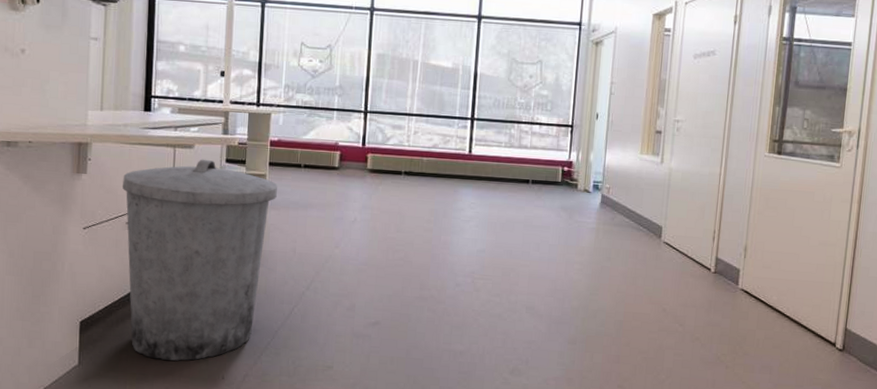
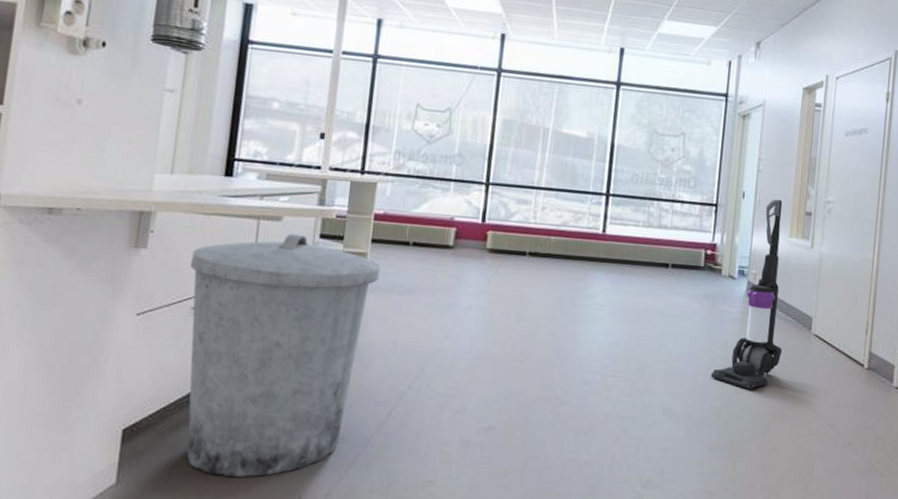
vacuum cleaner: none [568,119,635,291] -> present [710,199,783,390]

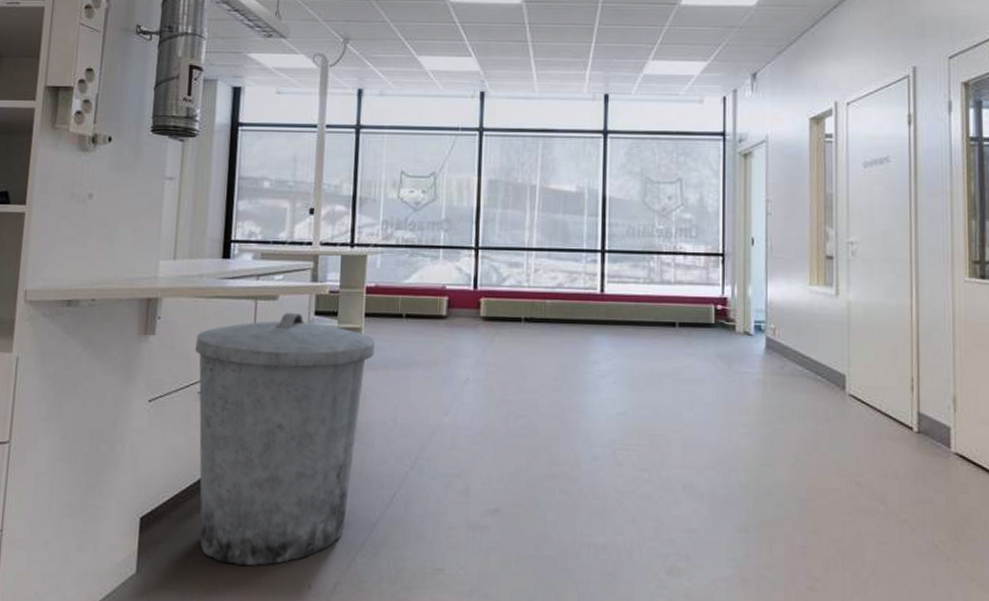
vacuum cleaner: present [710,199,783,390] -> none [733,243,814,461]

